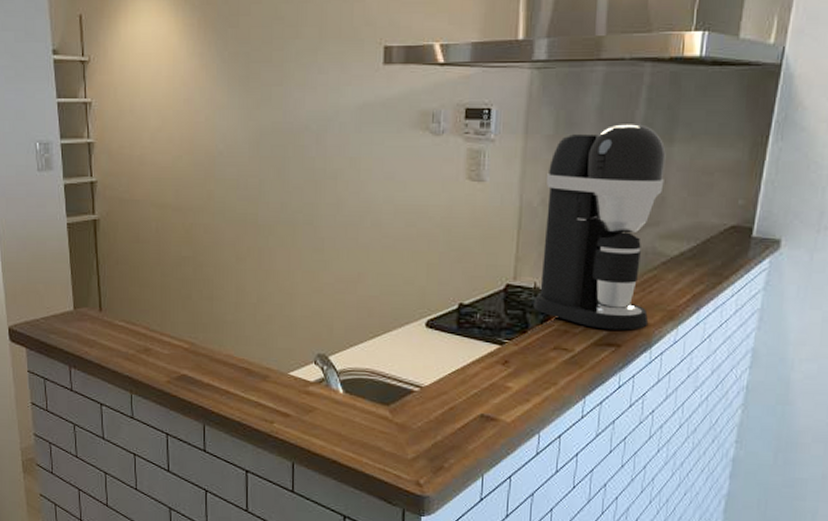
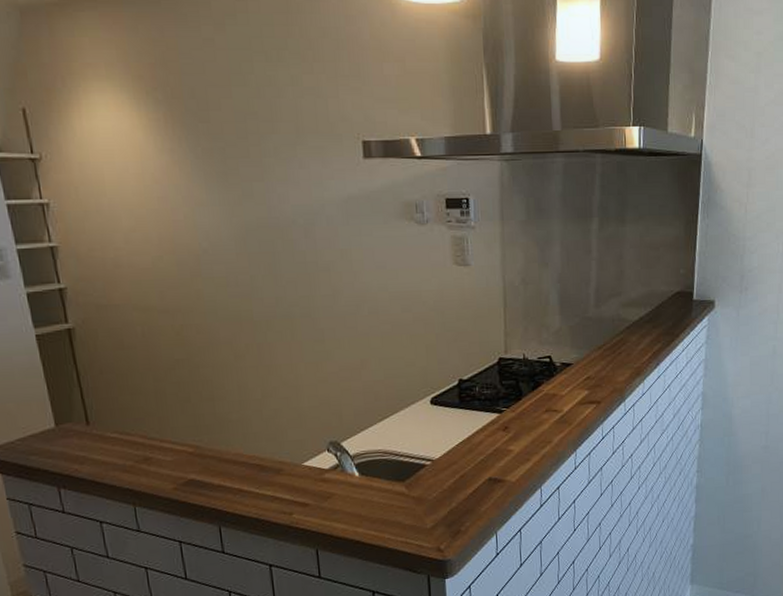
coffee maker: present [533,124,666,331] -> none [524,208,621,390]

